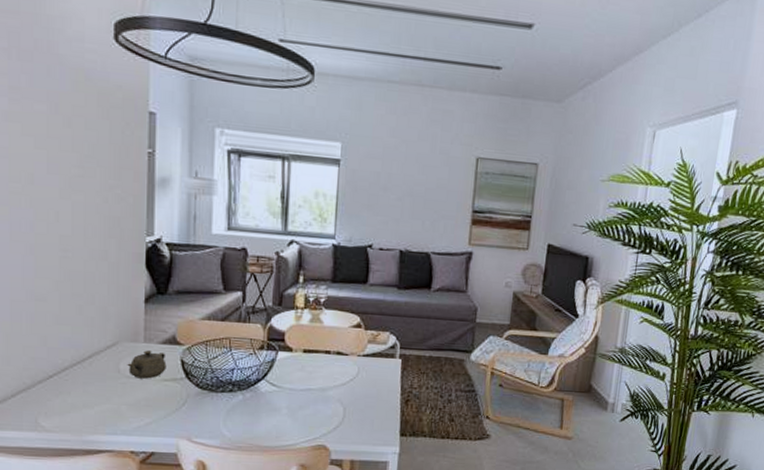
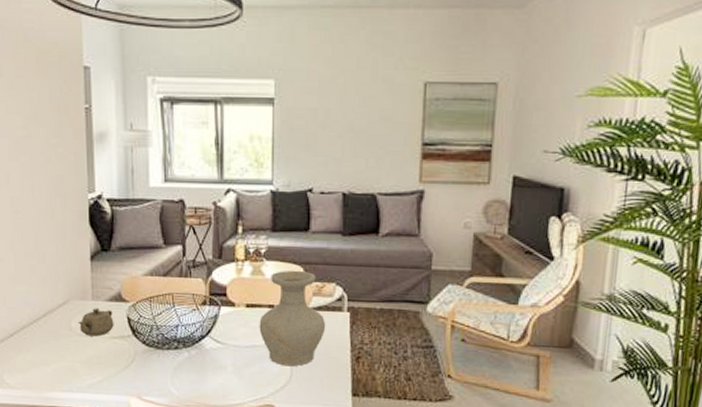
vase: none [315,318,379,409] -> present [259,270,326,367]

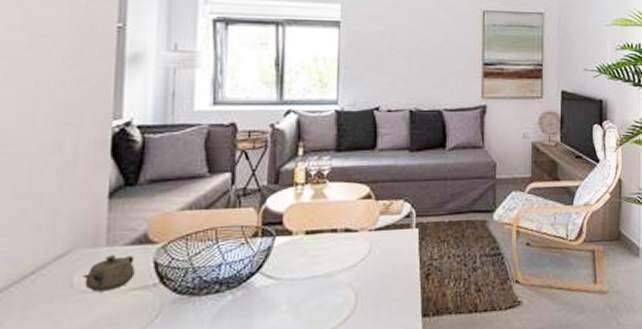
vase: present [259,270,326,367] -> none [320,189,394,295]

